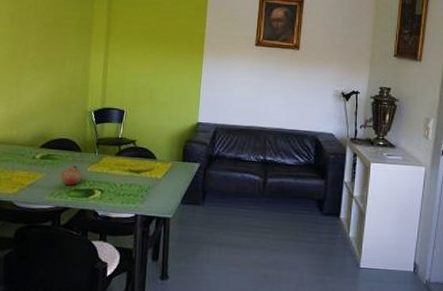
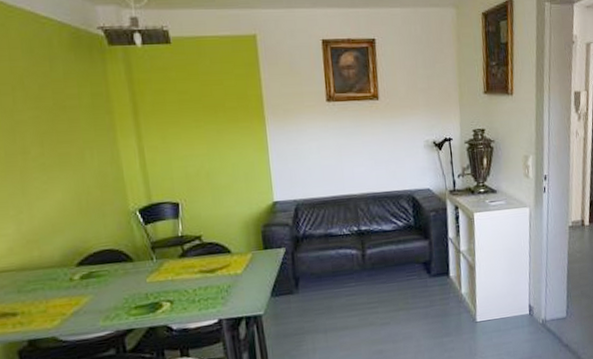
fruit: present [60,165,82,186] -> none [113,278,142,304]

